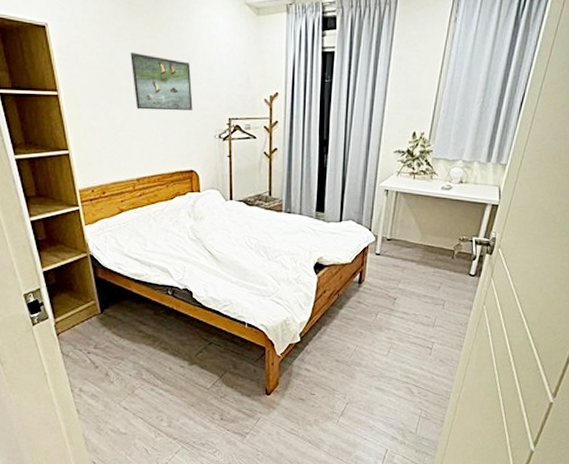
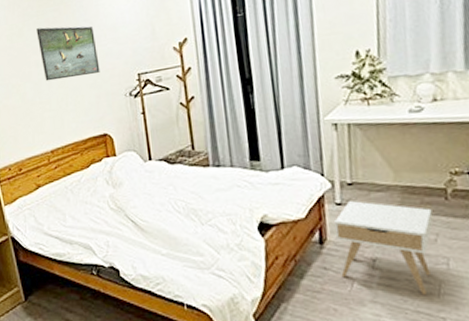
nightstand: none [370,253,441,326] -> present [333,201,433,296]

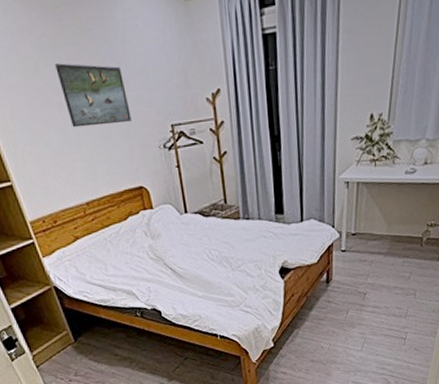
nightstand: present [333,201,433,296] -> none [338,248,410,318]

